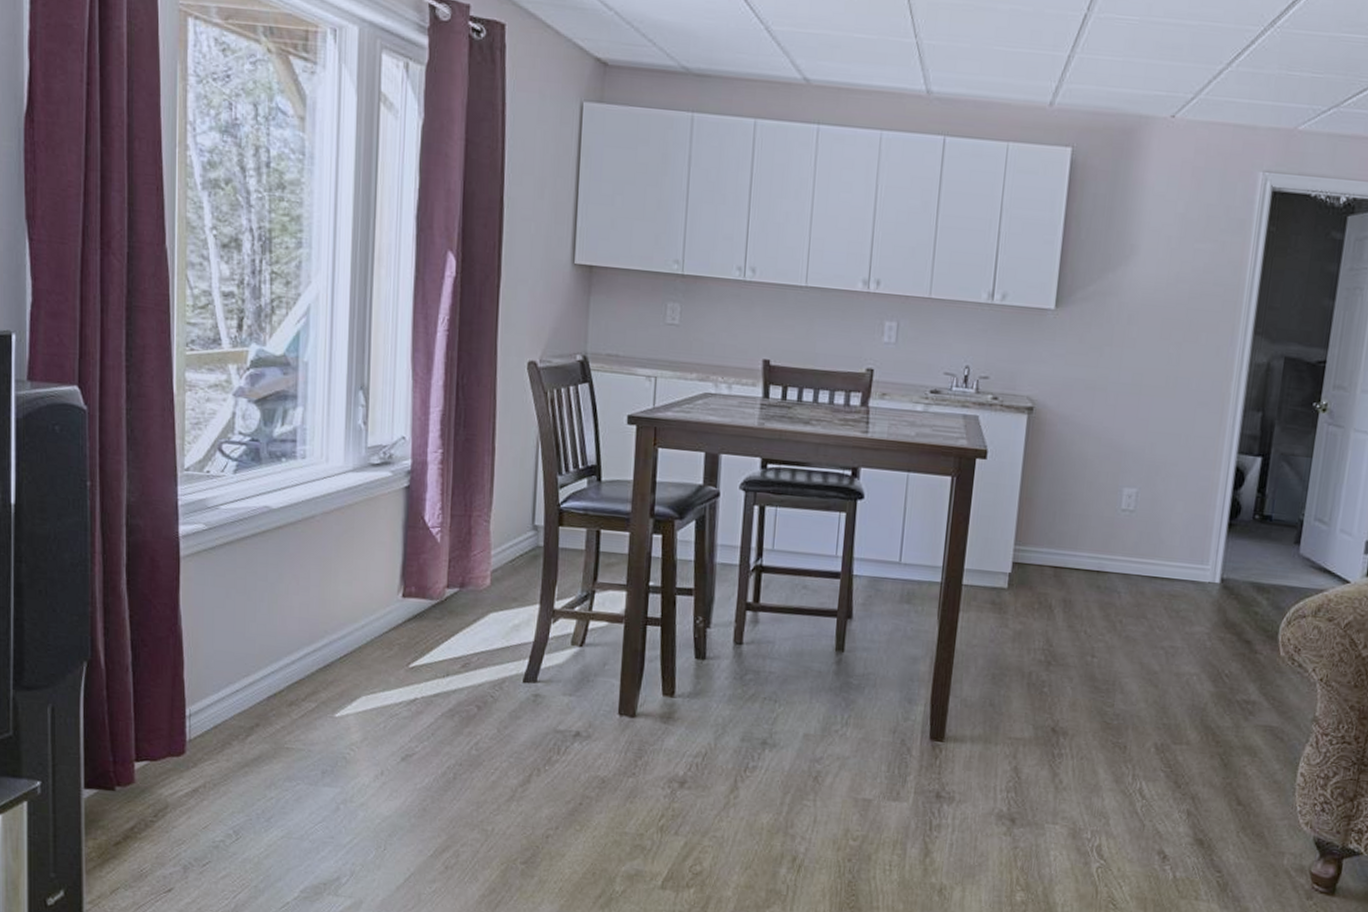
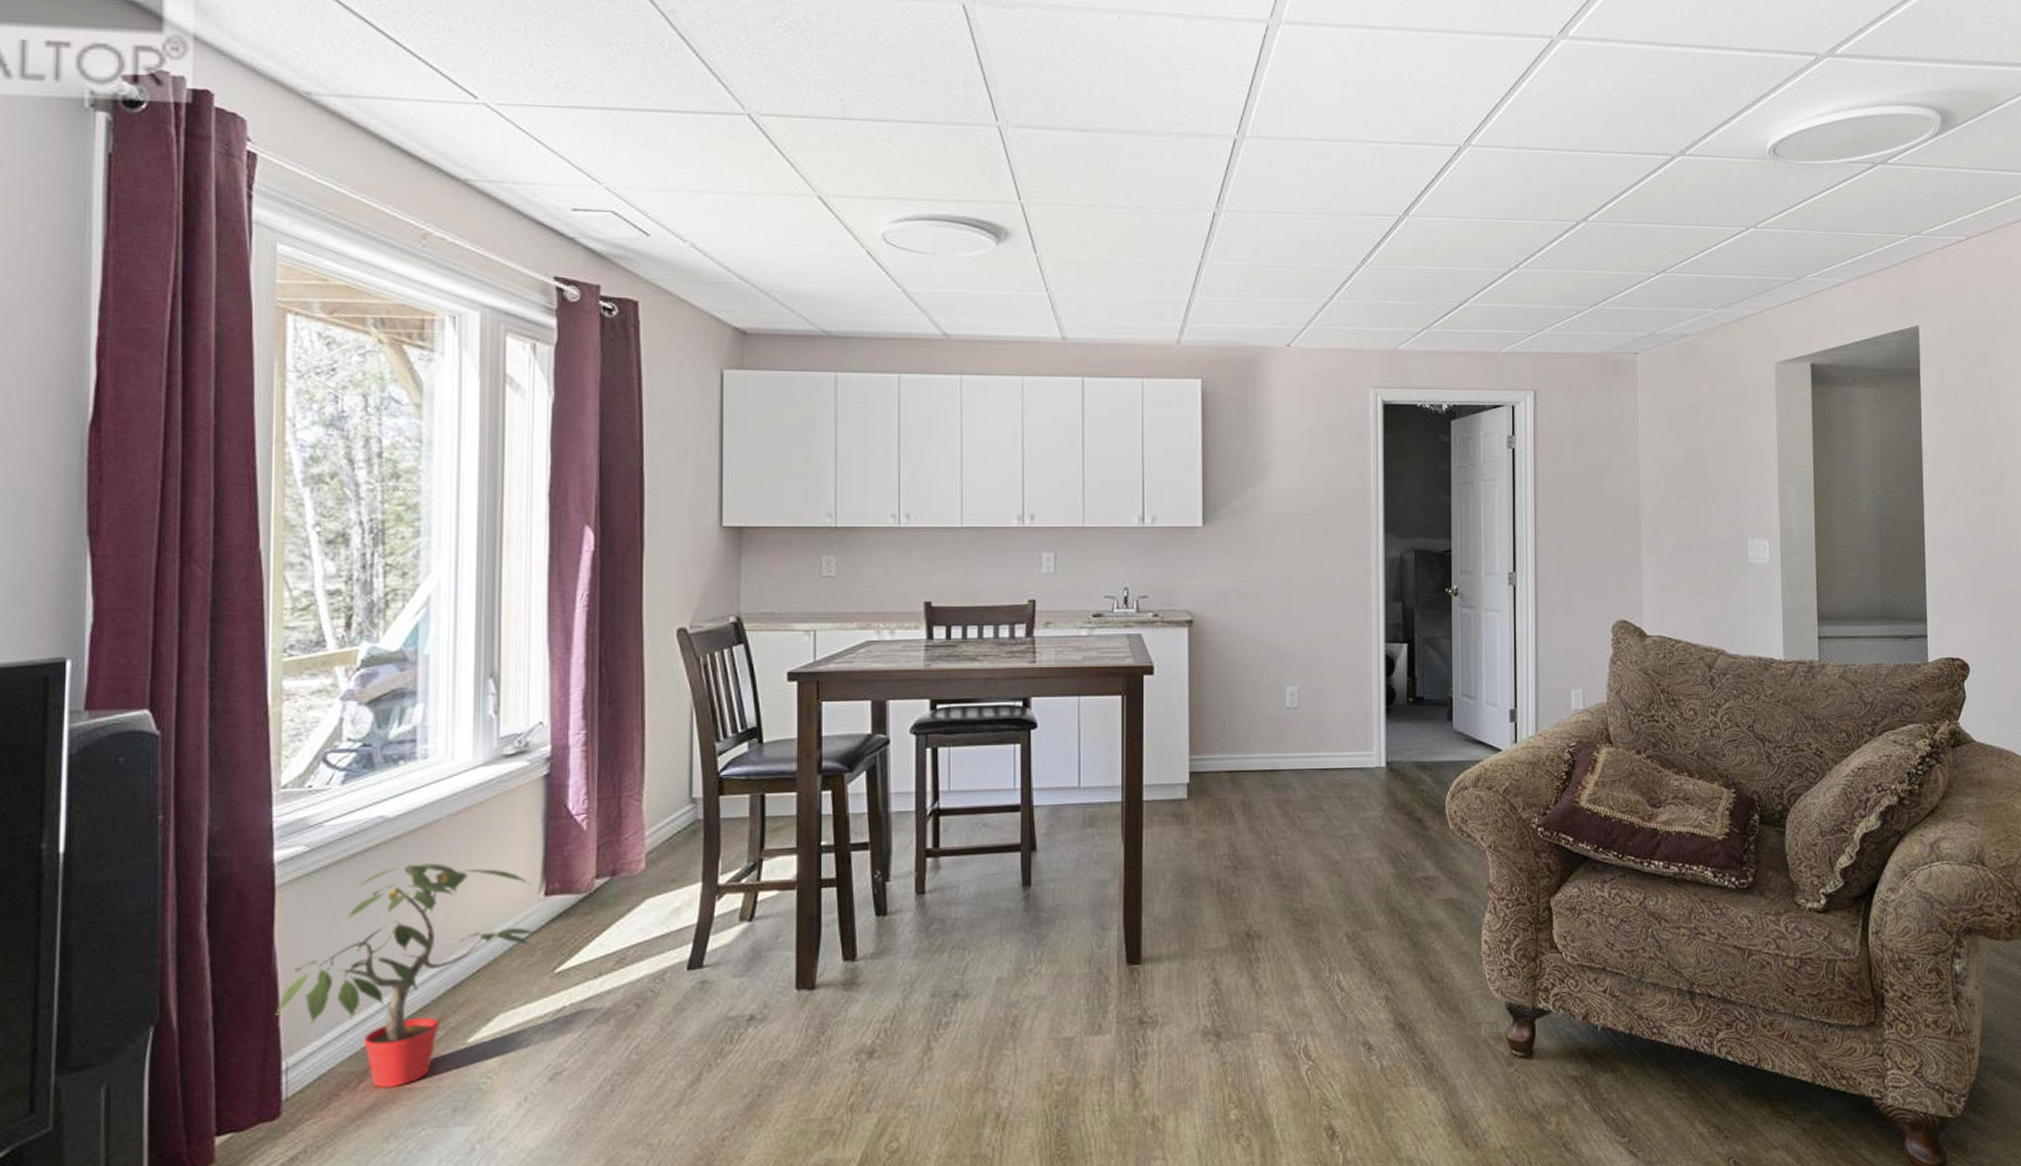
potted plant: none [181,553,394,745] -> present [275,863,535,1089]

